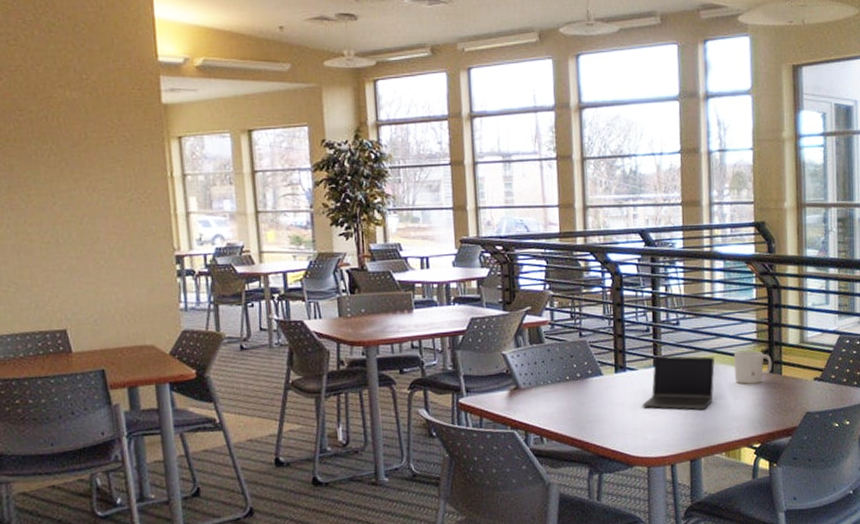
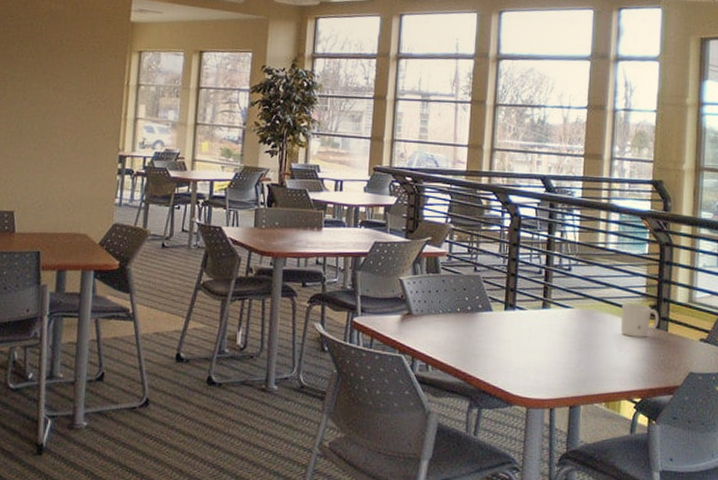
laptop computer: present [642,355,715,410] -> none [527,298,602,357]

